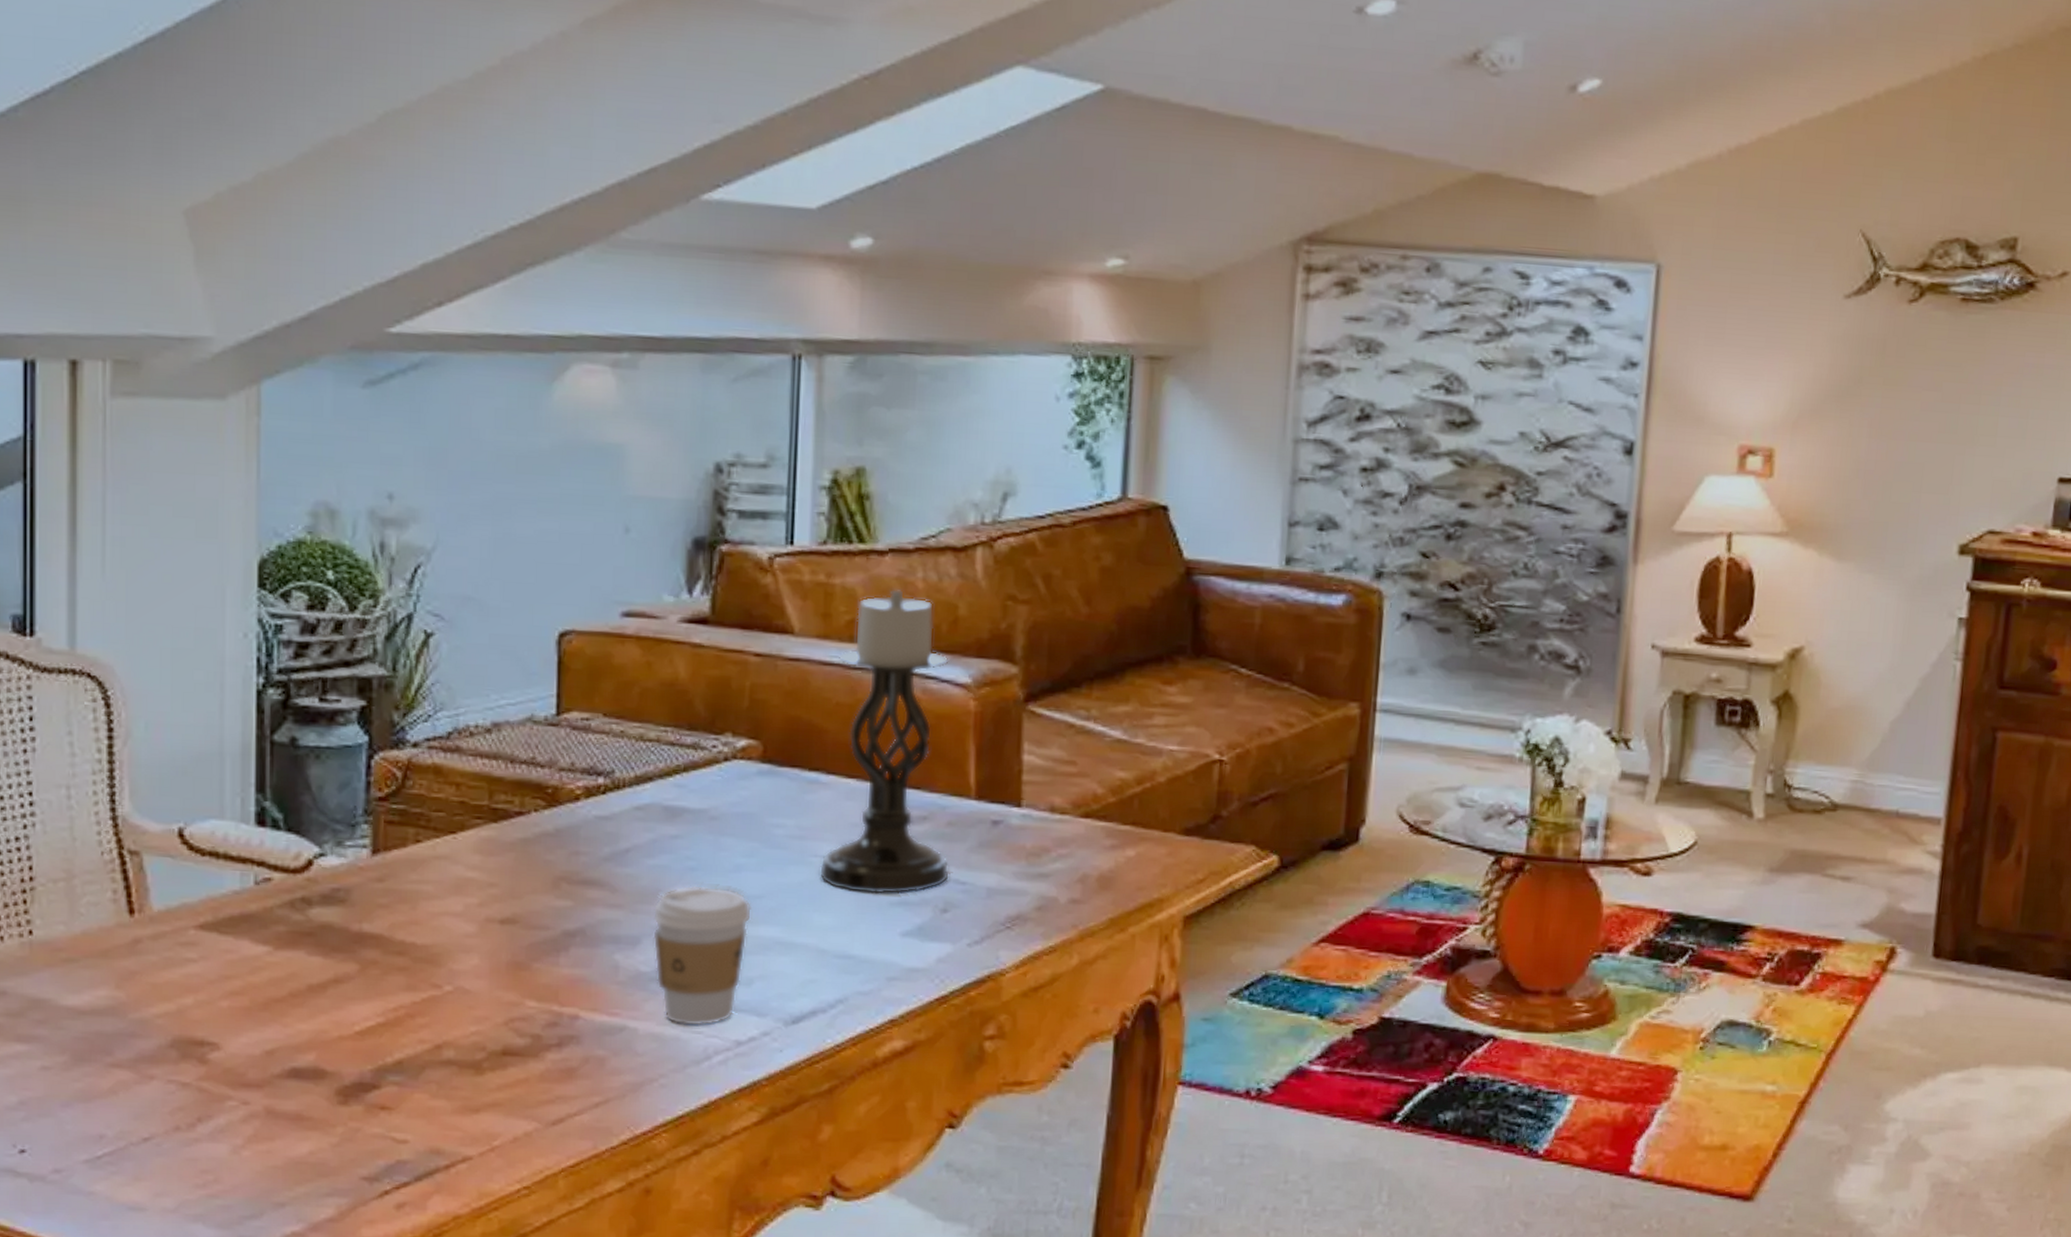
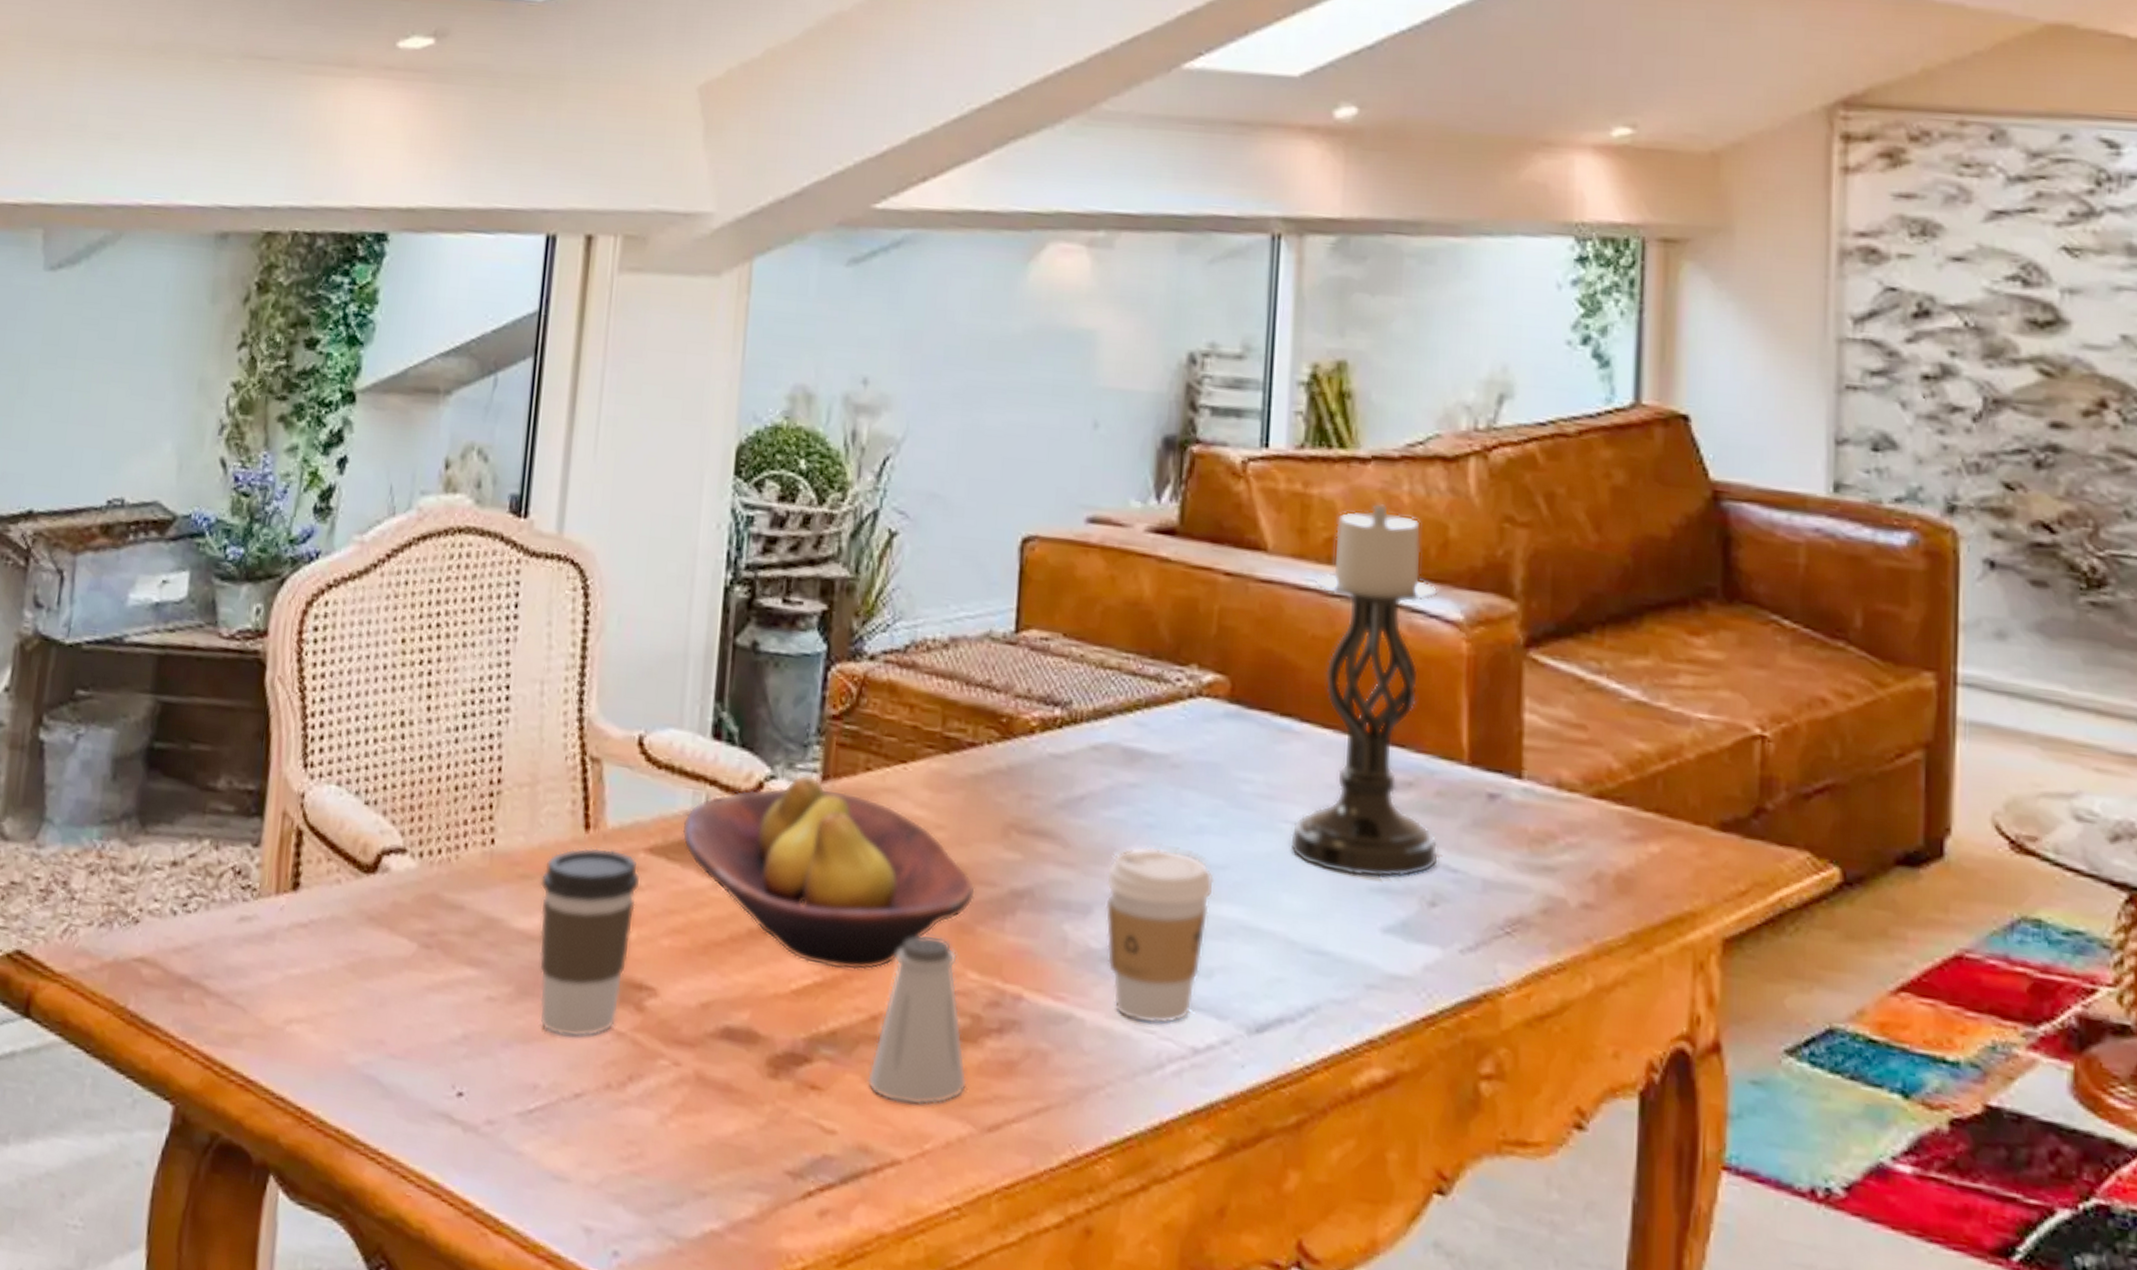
coffee cup: none [86,928,191,1092] -> present [539,847,639,1038]
fruit bowl: none [232,850,530,1010] -> present [682,775,976,971]
saltshaker: none [434,974,530,1112] -> present [867,934,967,1106]

